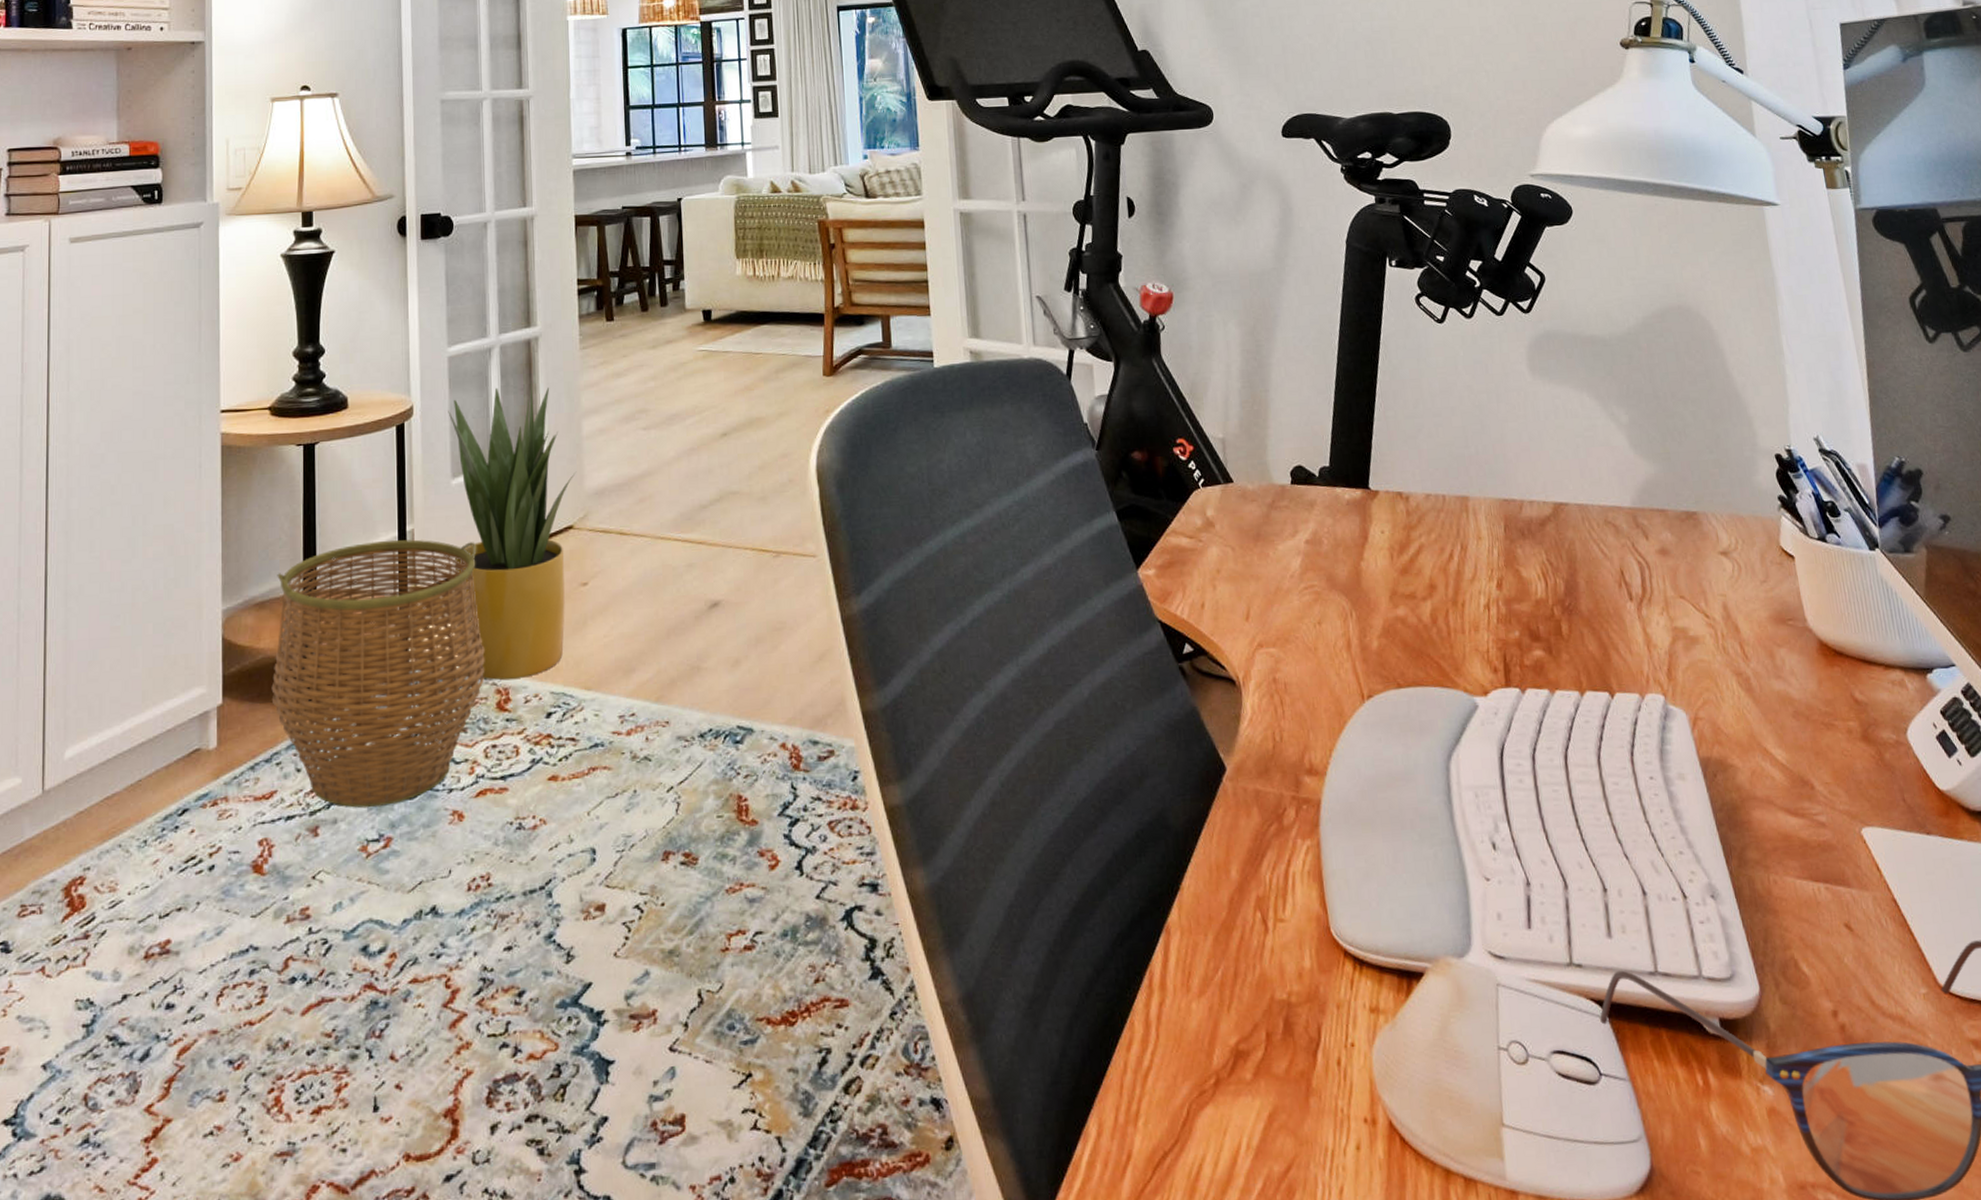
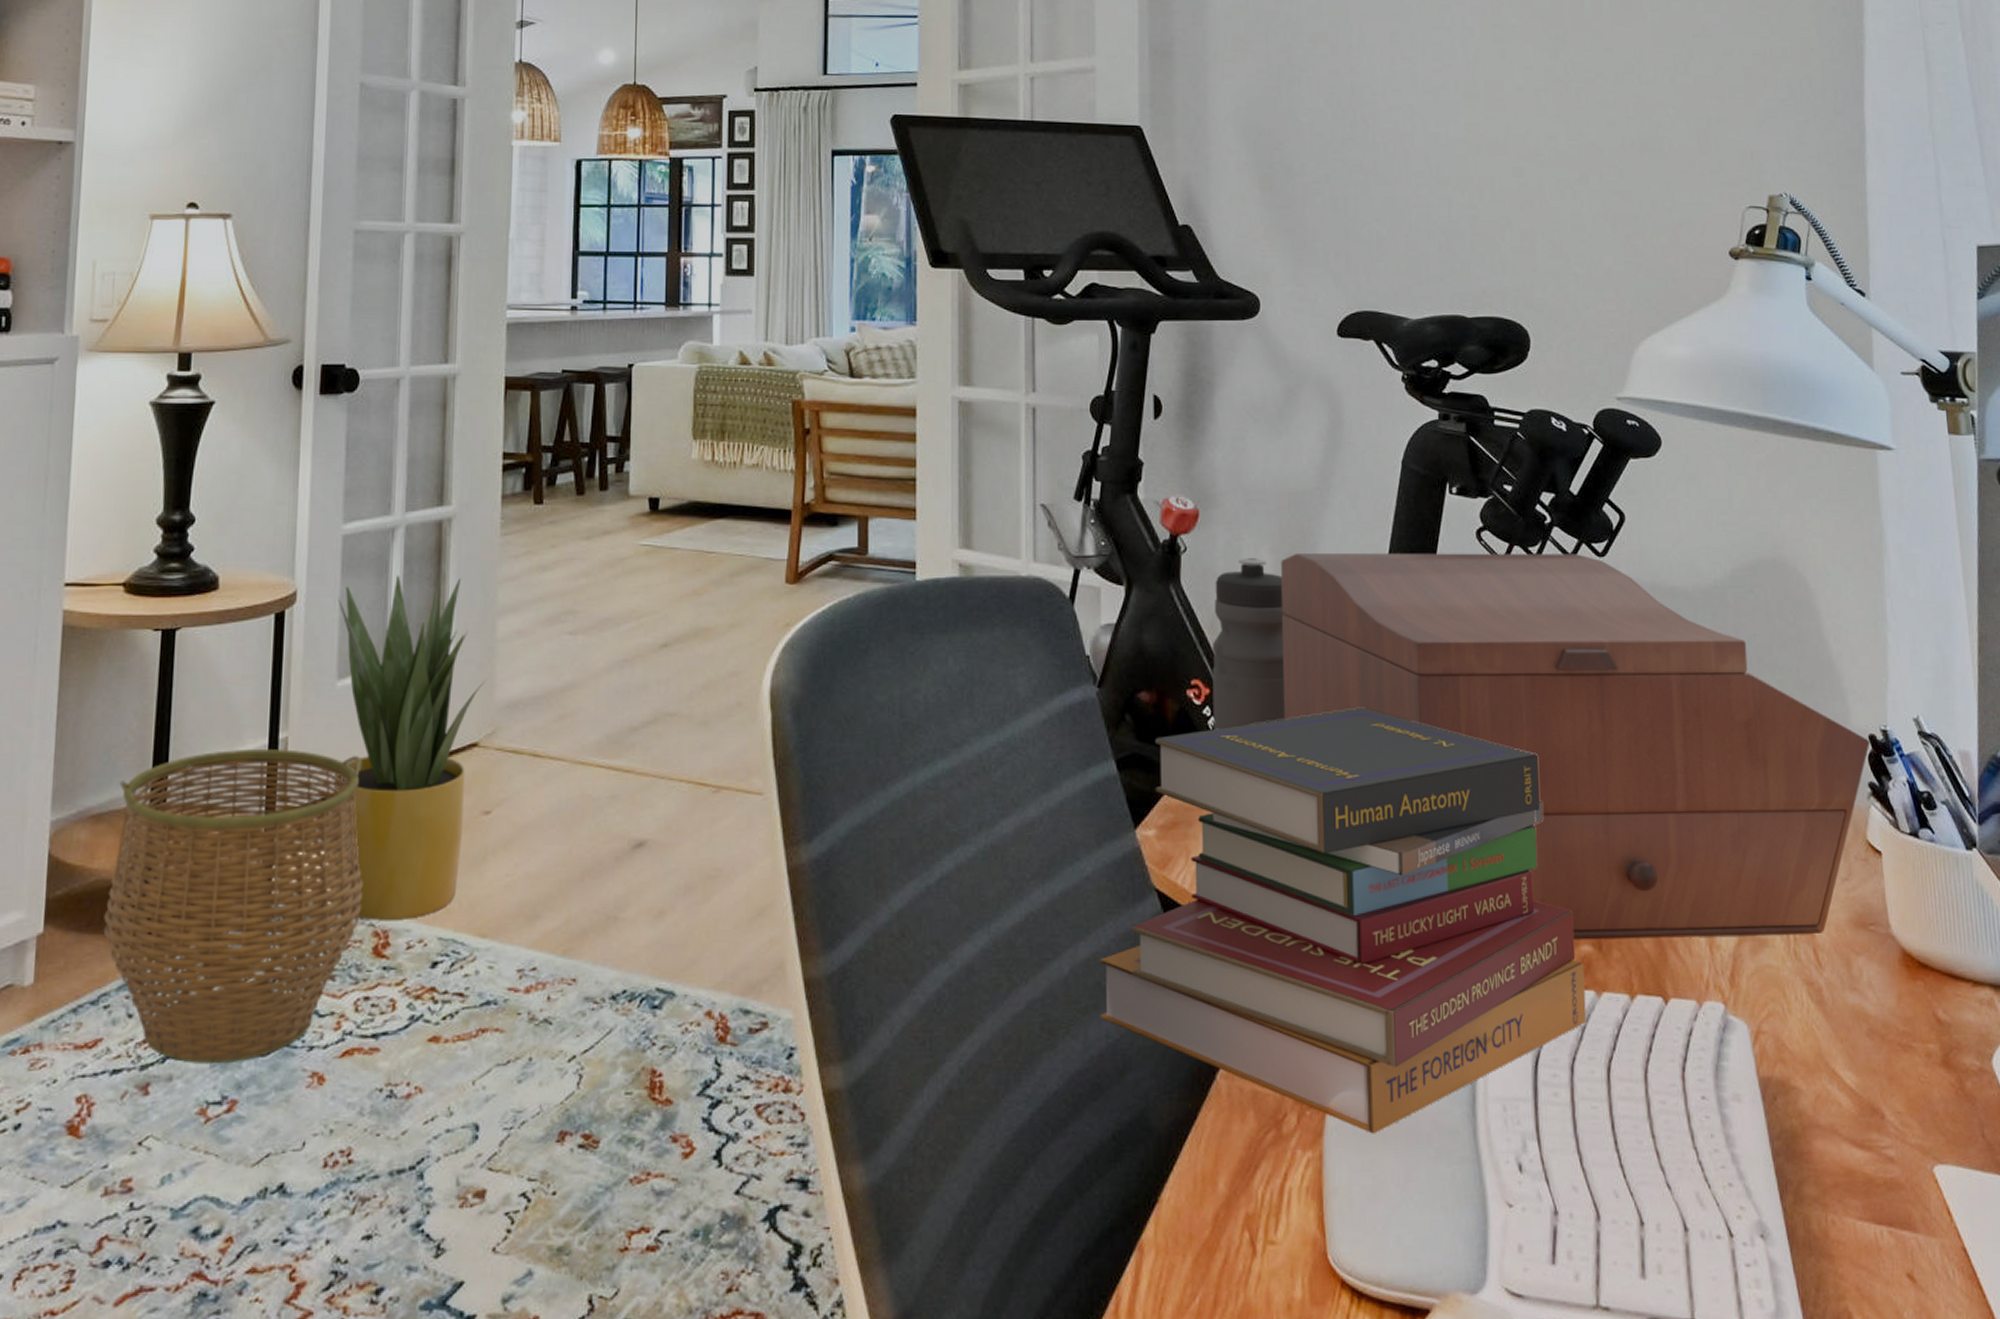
books: none [1115,454,1543,823] -> present [1100,707,1587,1134]
water bottle: none [1191,331,1260,481] -> present [1212,558,1285,730]
sewing box: none [1247,312,1777,646] -> present [1281,553,1870,940]

